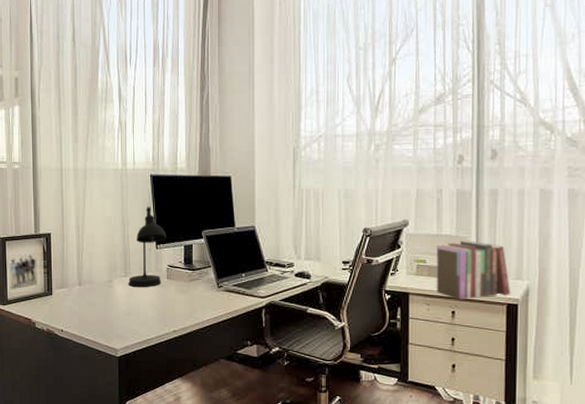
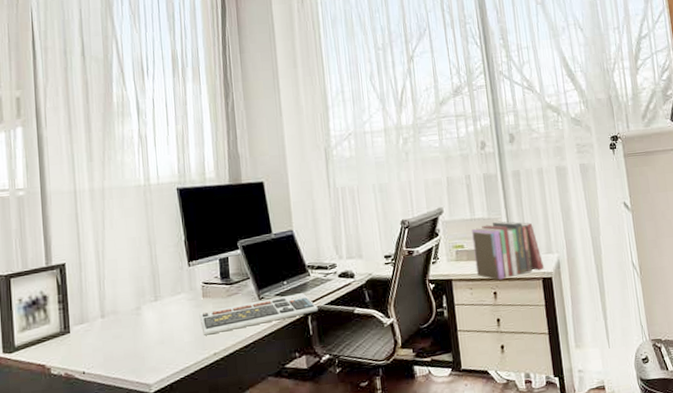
desk lamp: present [128,206,167,287] -> none [159,221,199,311]
computer keyboard: none [163,287,272,314] -> present [199,293,318,335]

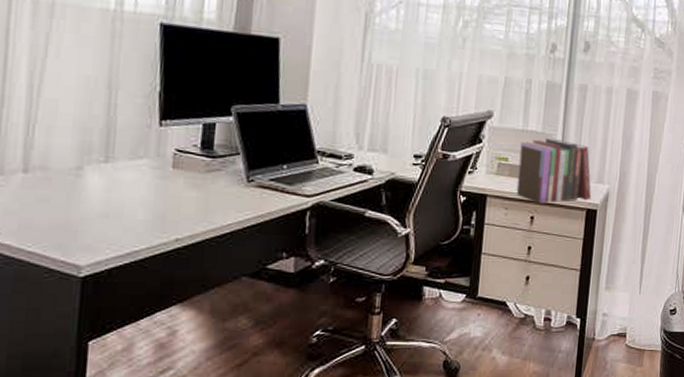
computer keyboard: present [199,293,318,335] -> none [163,182,321,216]

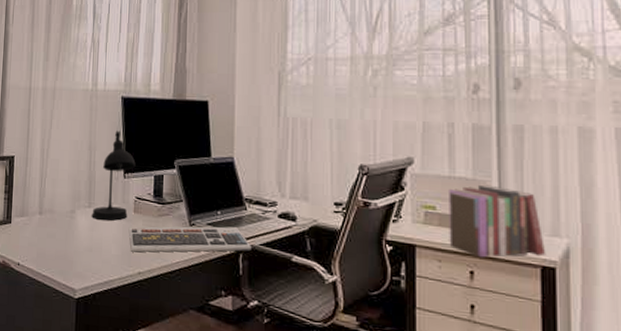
desk lamp: none [109,66,178,178] -> present [92,130,136,221]
computer keyboard: none [163,182,321,216] -> present [128,226,251,253]

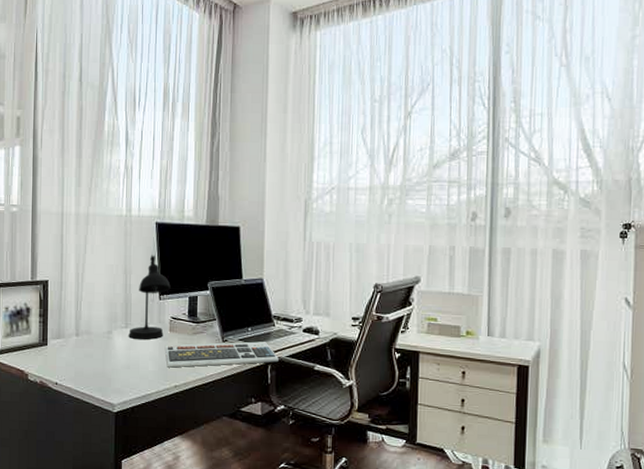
books: present [449,184,546,258] -> none [446,299,522,360]

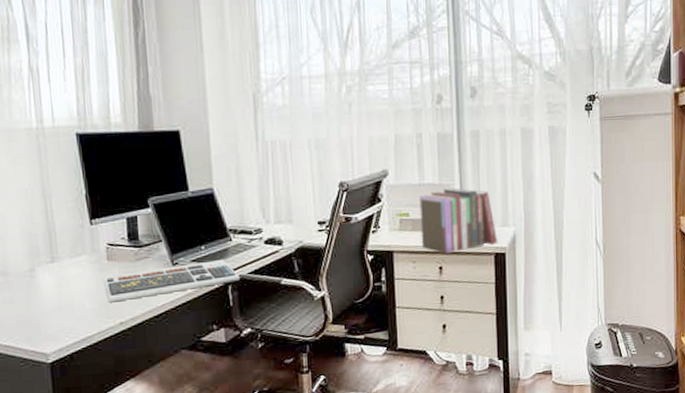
desk lamp: present [128,255,171,340] -> none [56,172,103,274]
books: none [446,299,522,360] -> present [419,187,498,254]

